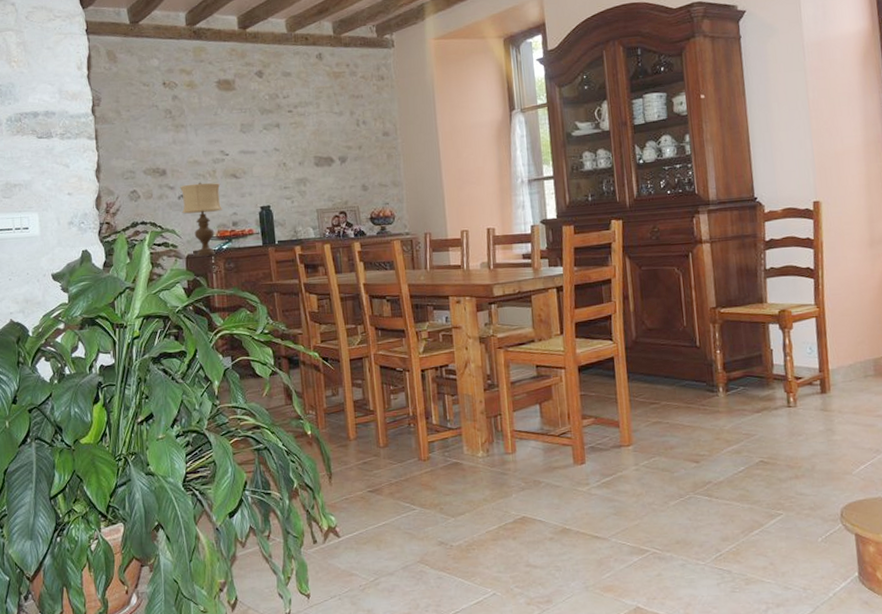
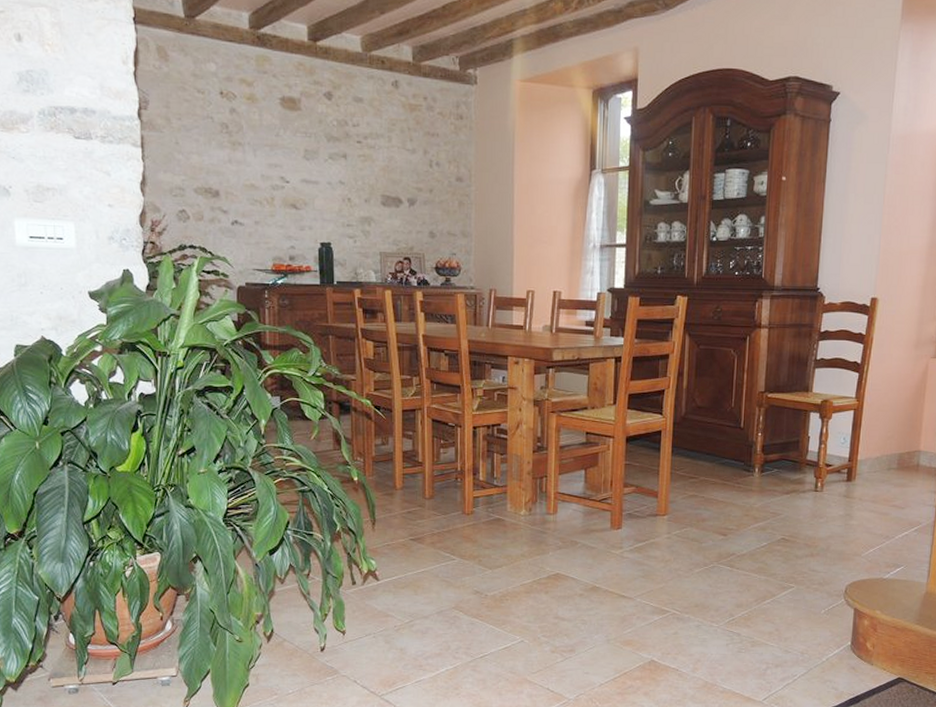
table lamp: present [180,182,222,257] -> none [234,209,279,290]

